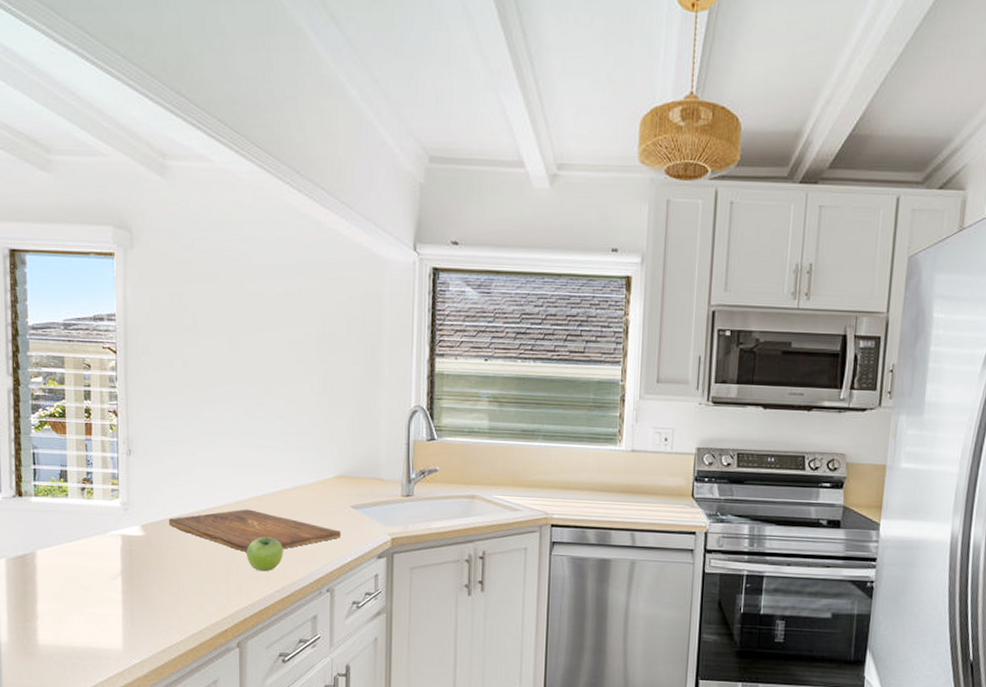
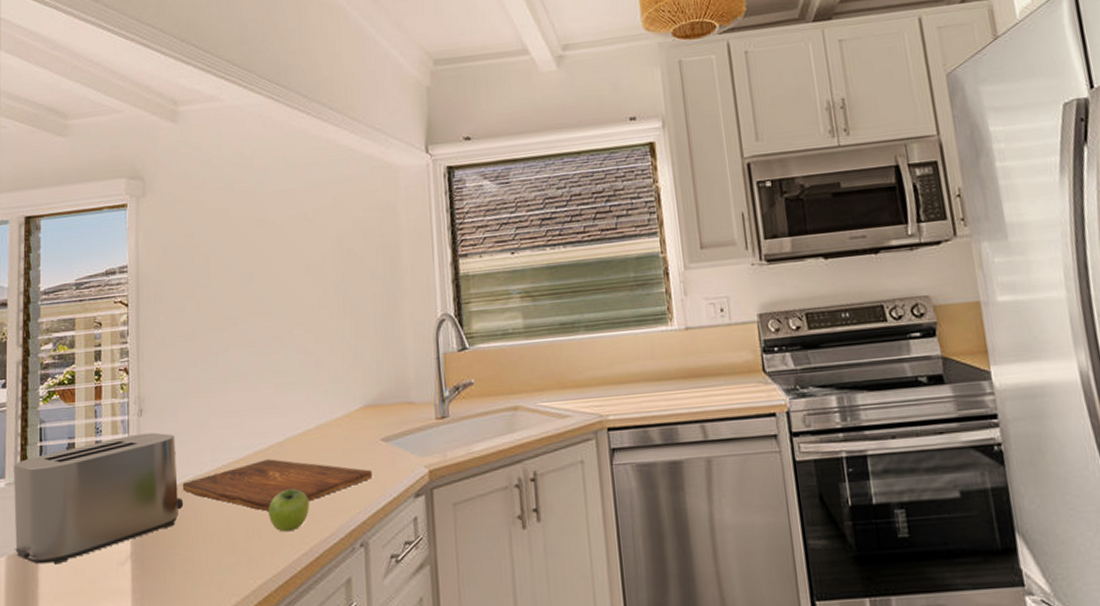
toaster: none [9,471,170,572] -> present [14,432,184,565]

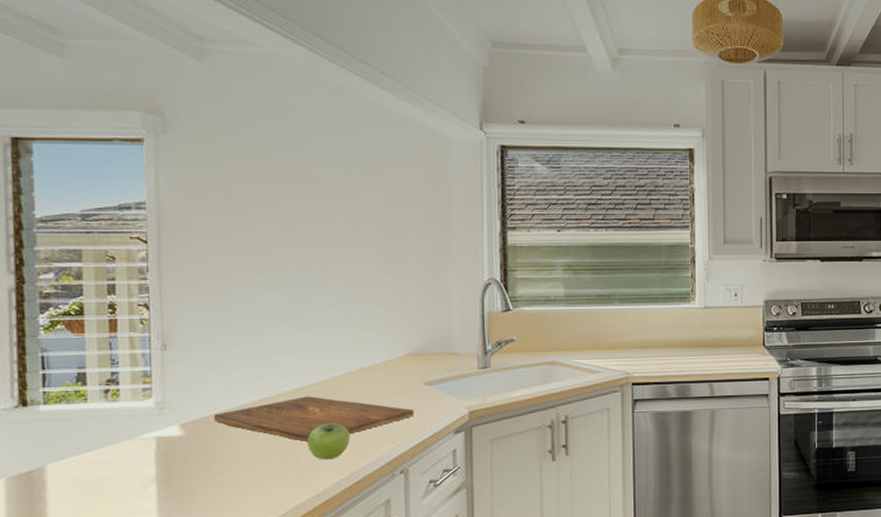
toaster: present [14,432,184,565] -> none [10,367,215,486]

